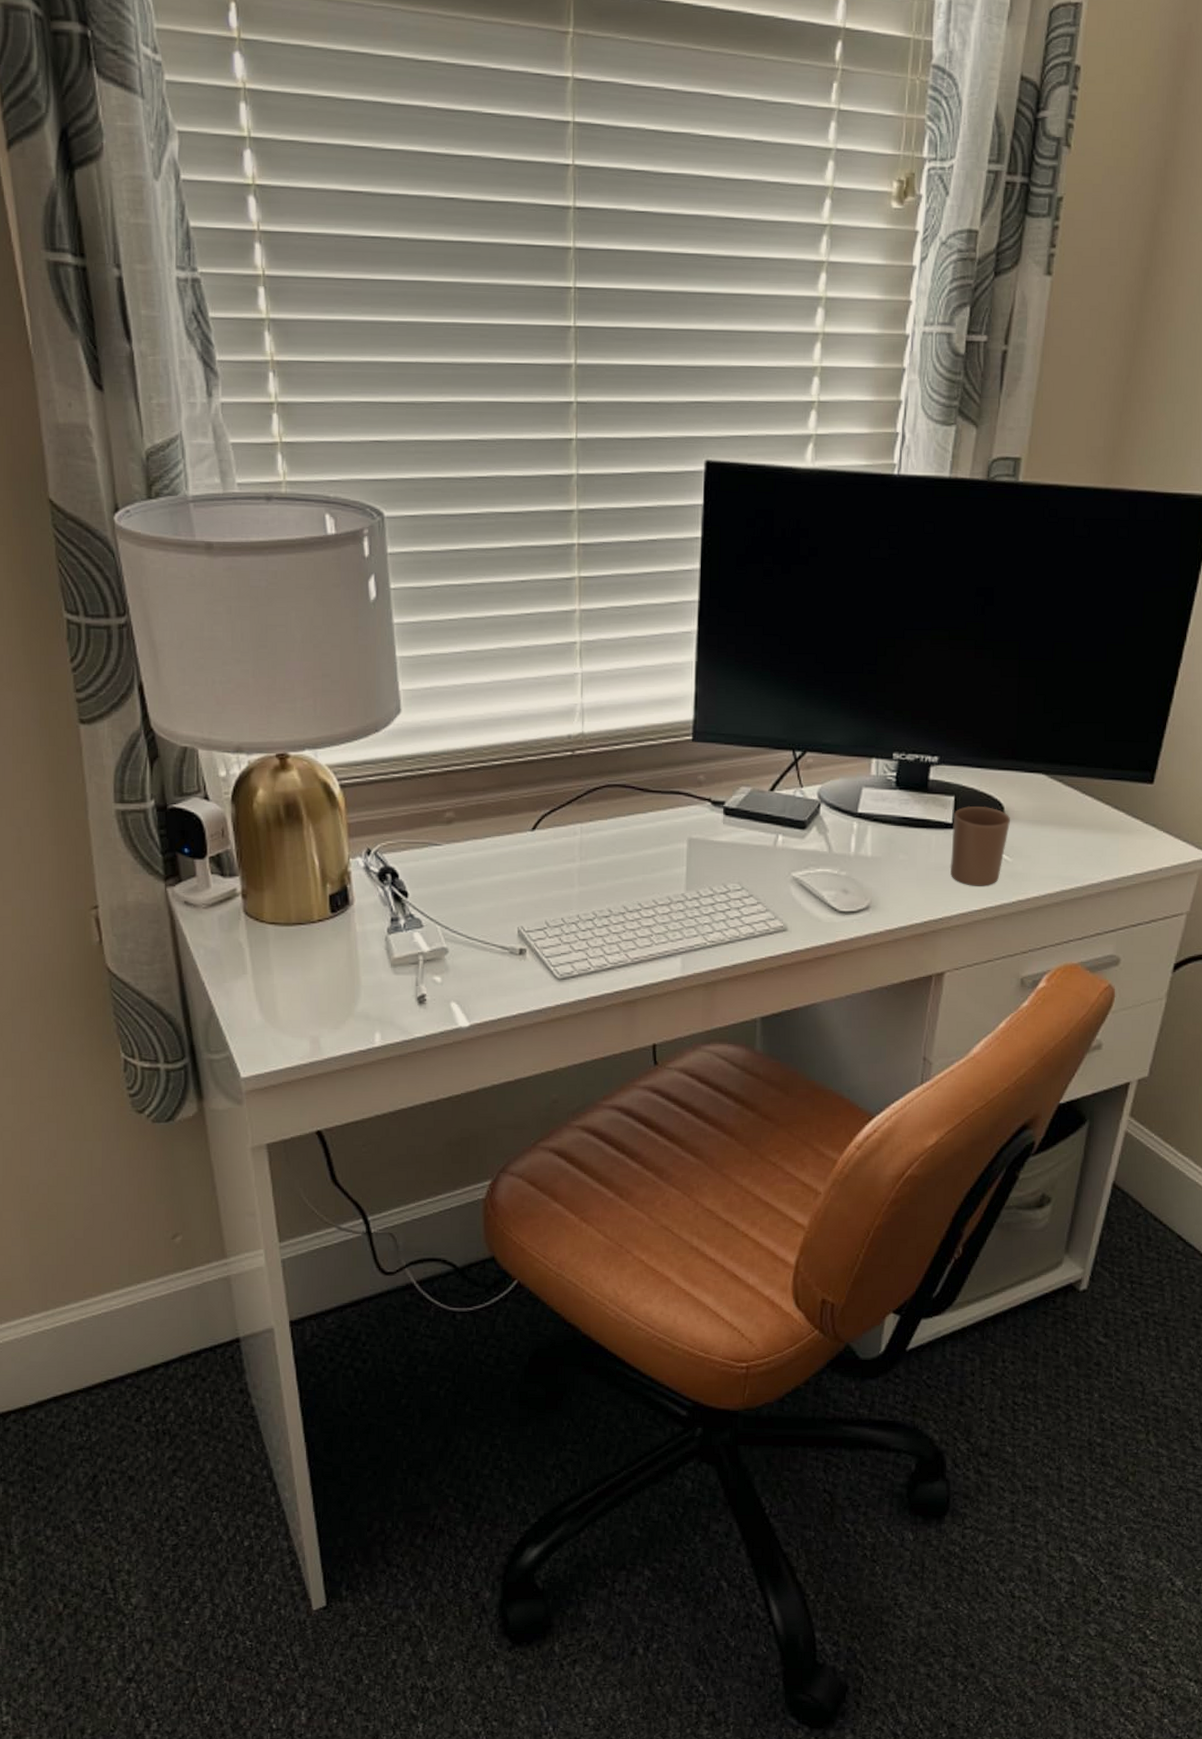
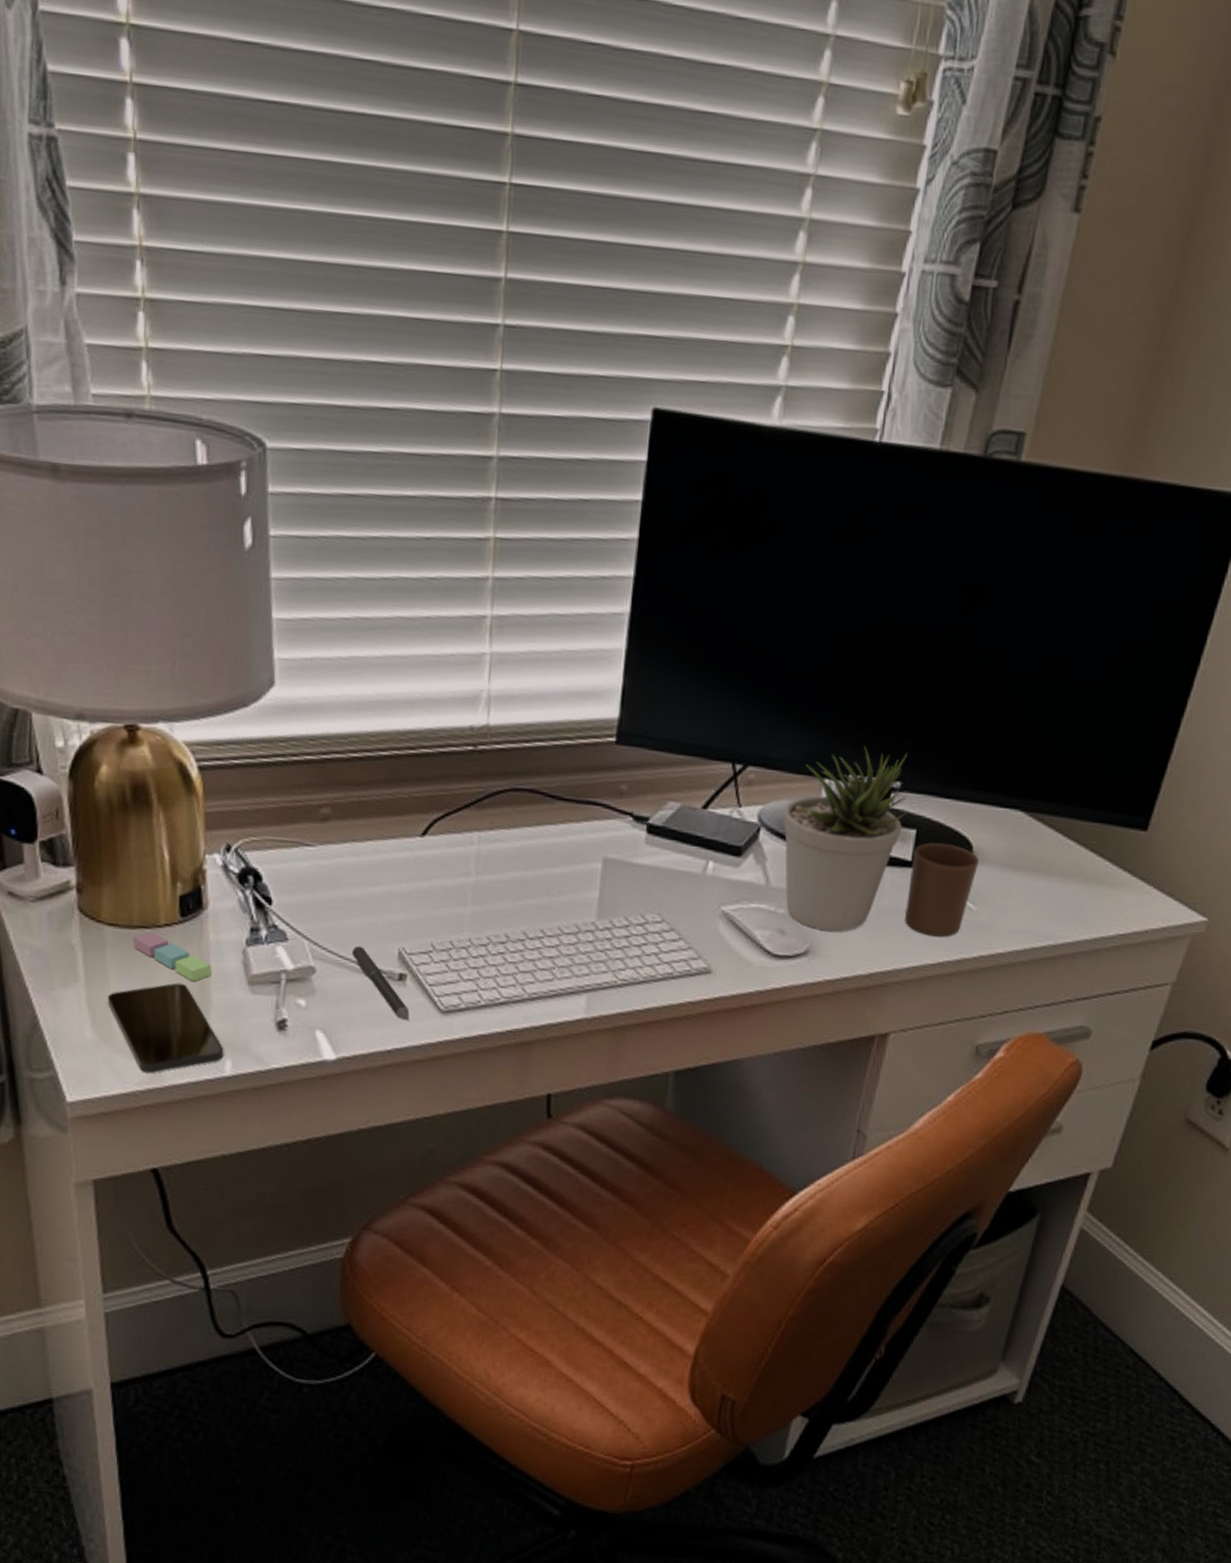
phone: none [272,969,373,1048] -> present [107,983,224,1073]
sticky notes: none [291,926,360,967] -> present [133,931,212,982]
pen: none [478,927,530,989] -> present [352,946,410,1021]
potted plant: none [839,728,947,888] -> present [783,746,909,932]

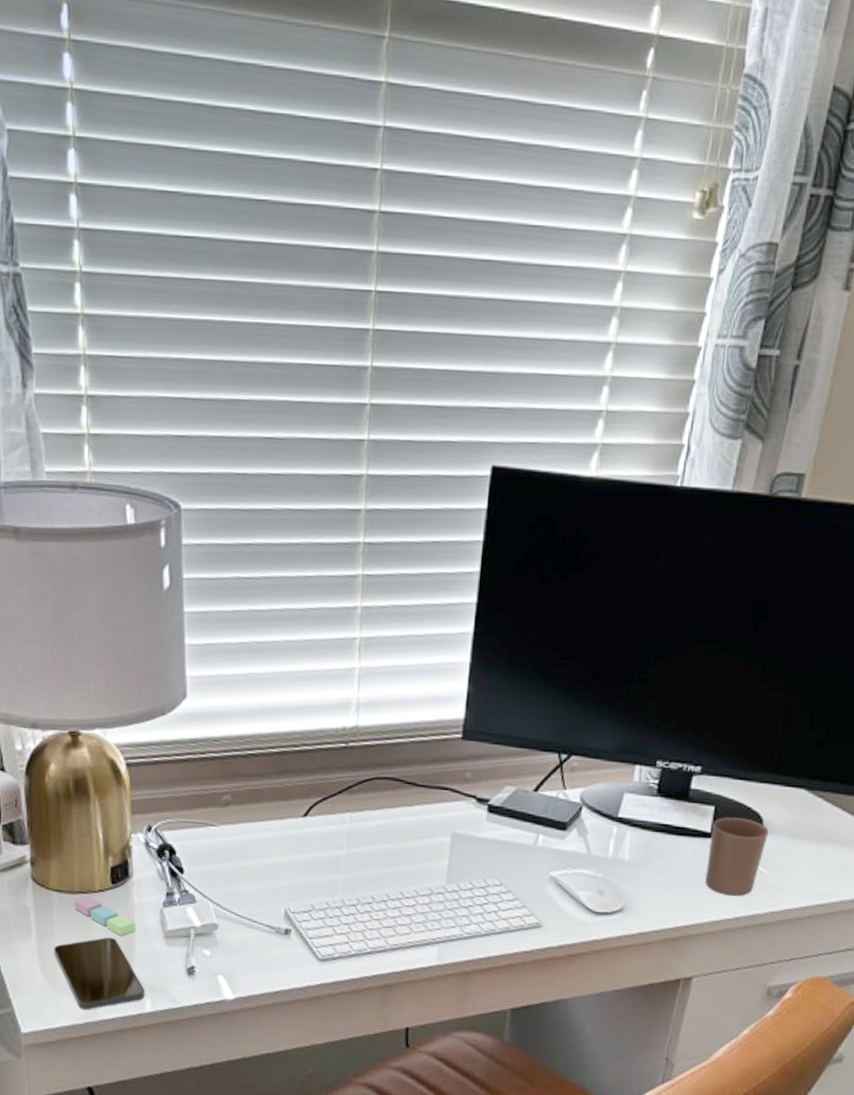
pen: present [352,946,410,1021] -> none [247,906,294,968]
potted plant: present [783,746,909,932] -> none [601,737,709,892]

